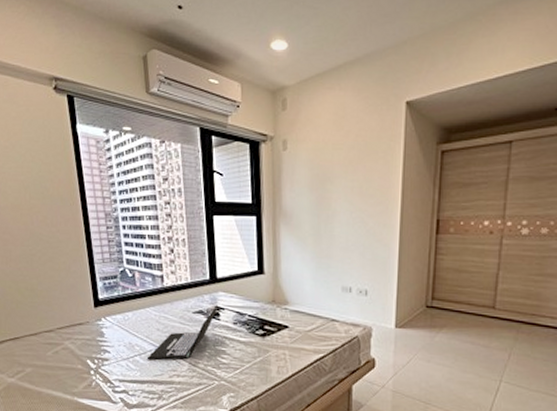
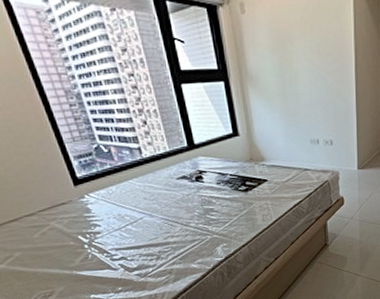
laptop: present [148,305,219,360] -> none [139,169,201,227]

